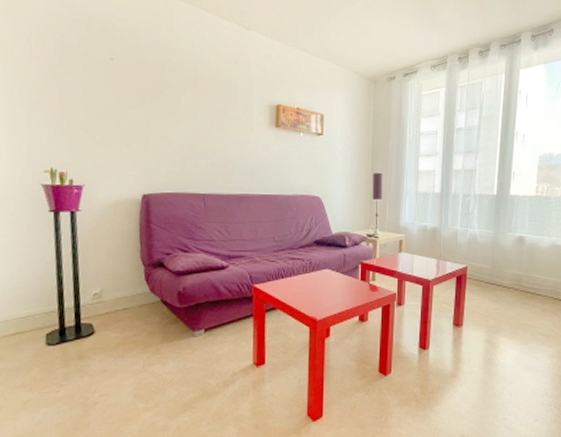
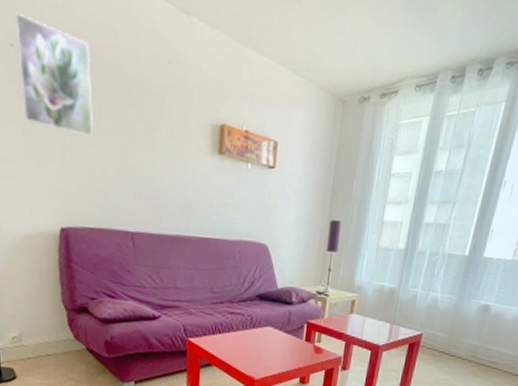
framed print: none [114,36,173,122] -> present [13,11,93,139]

